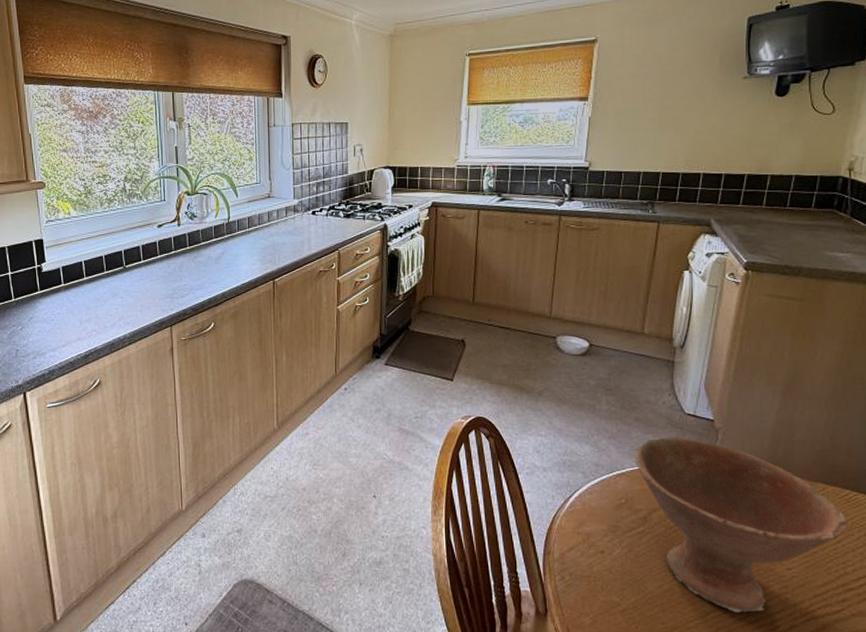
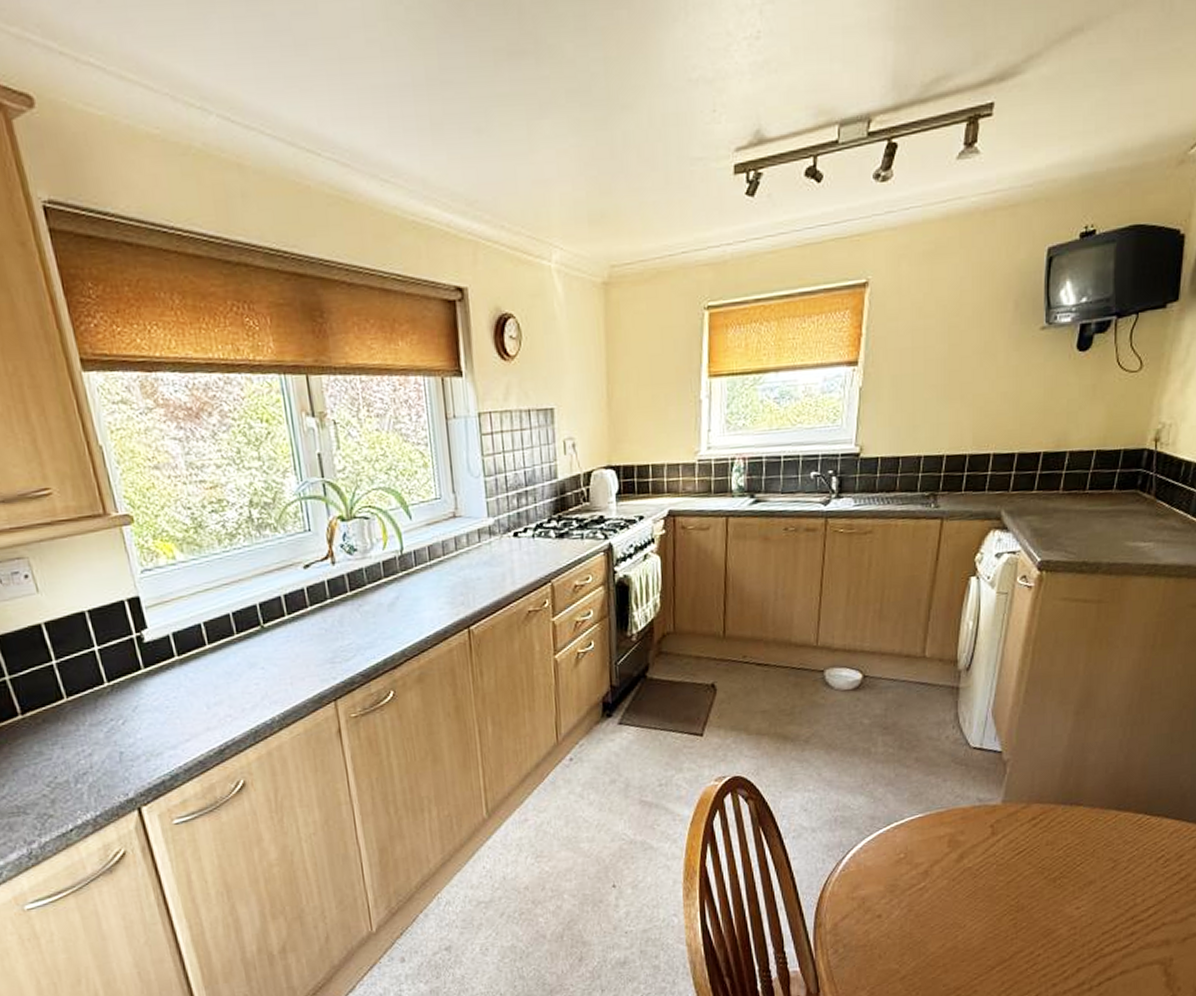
bowl: present [634,437,848,612] -> none [914,775,1139,963]

